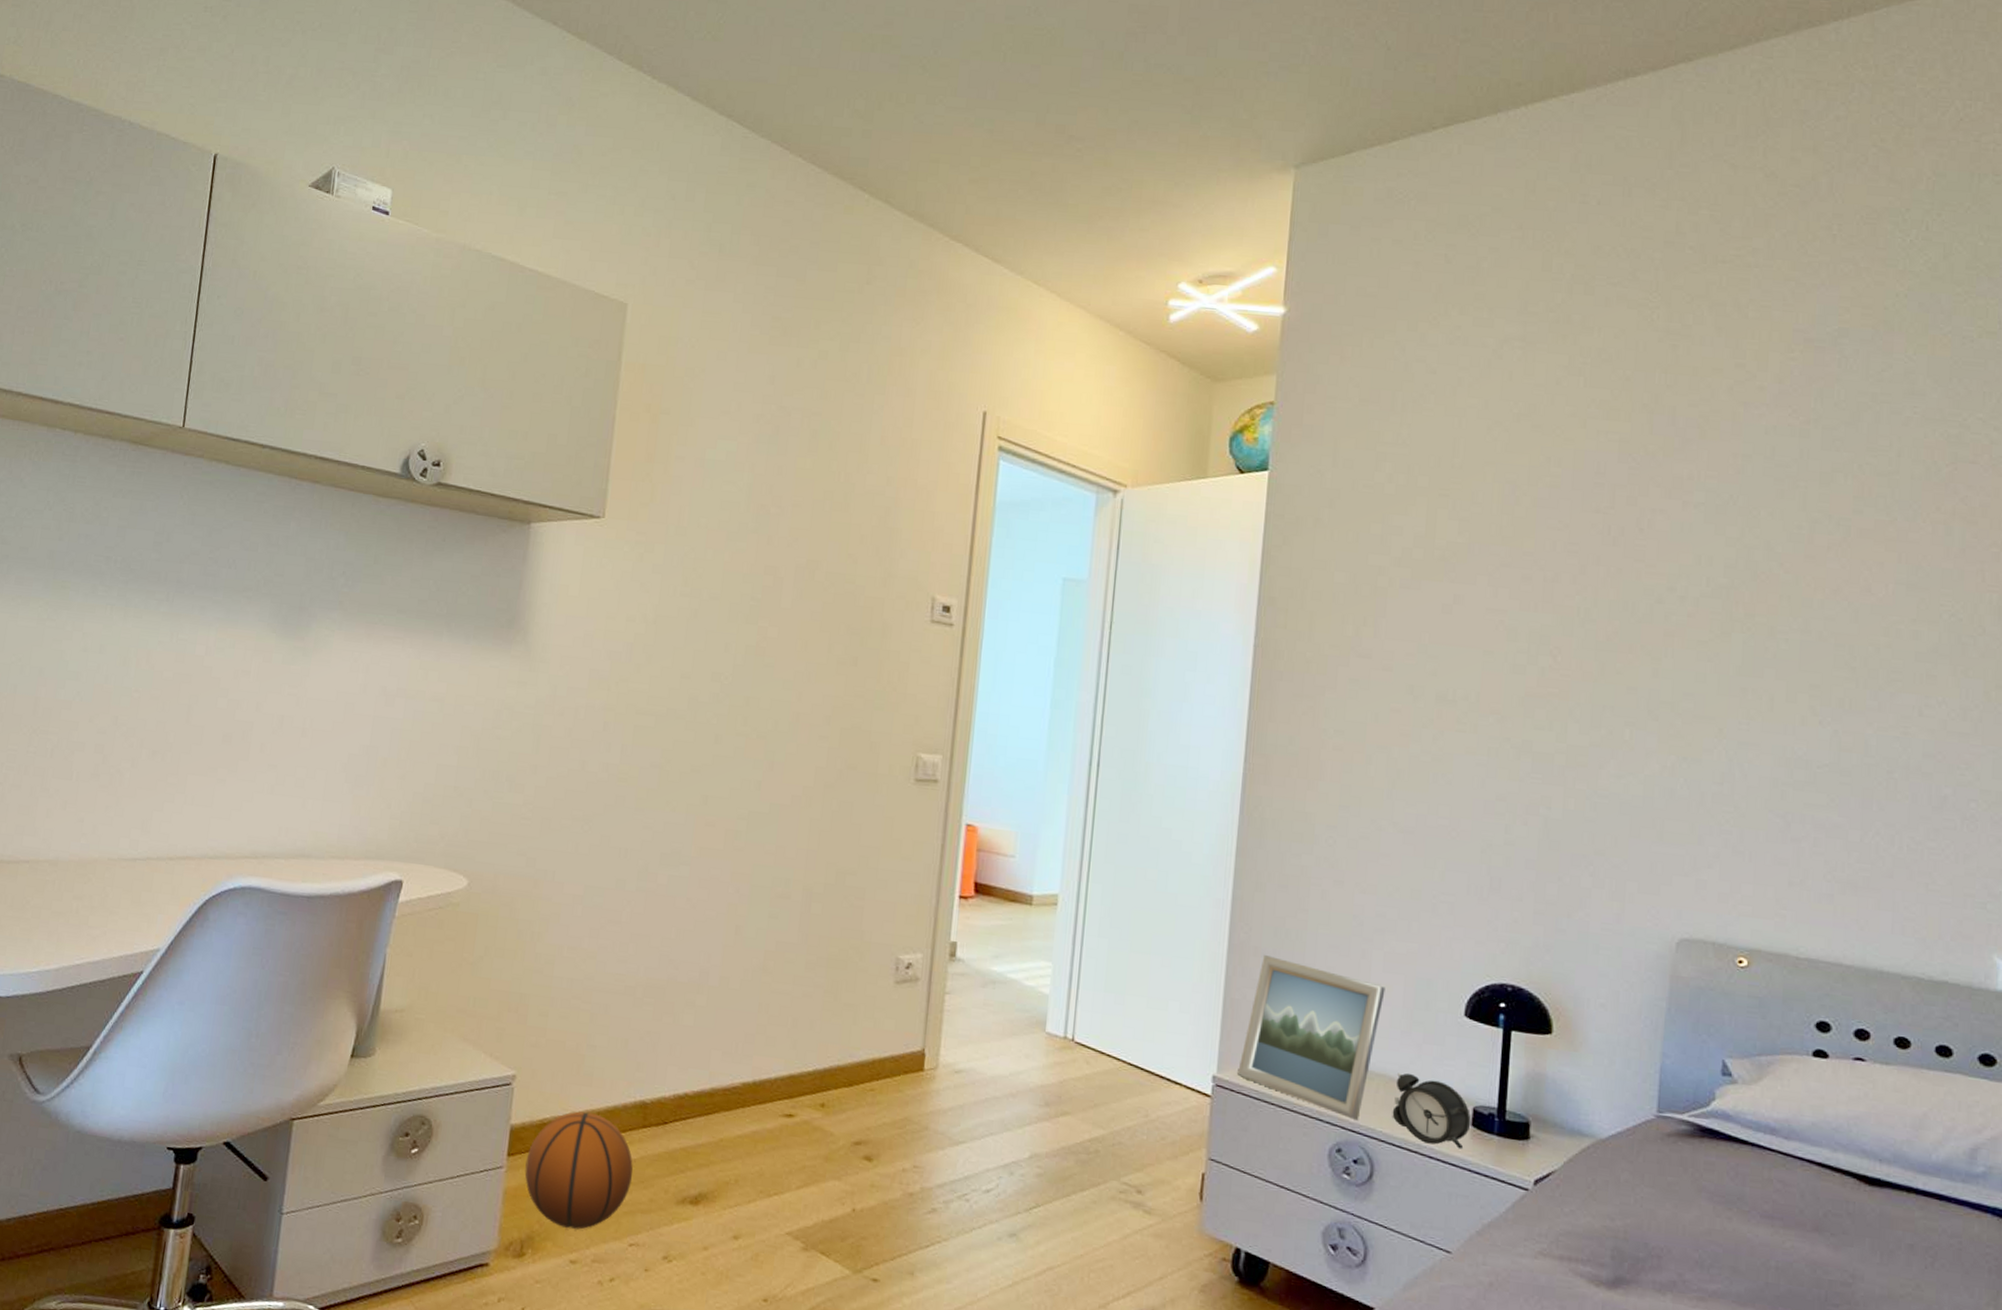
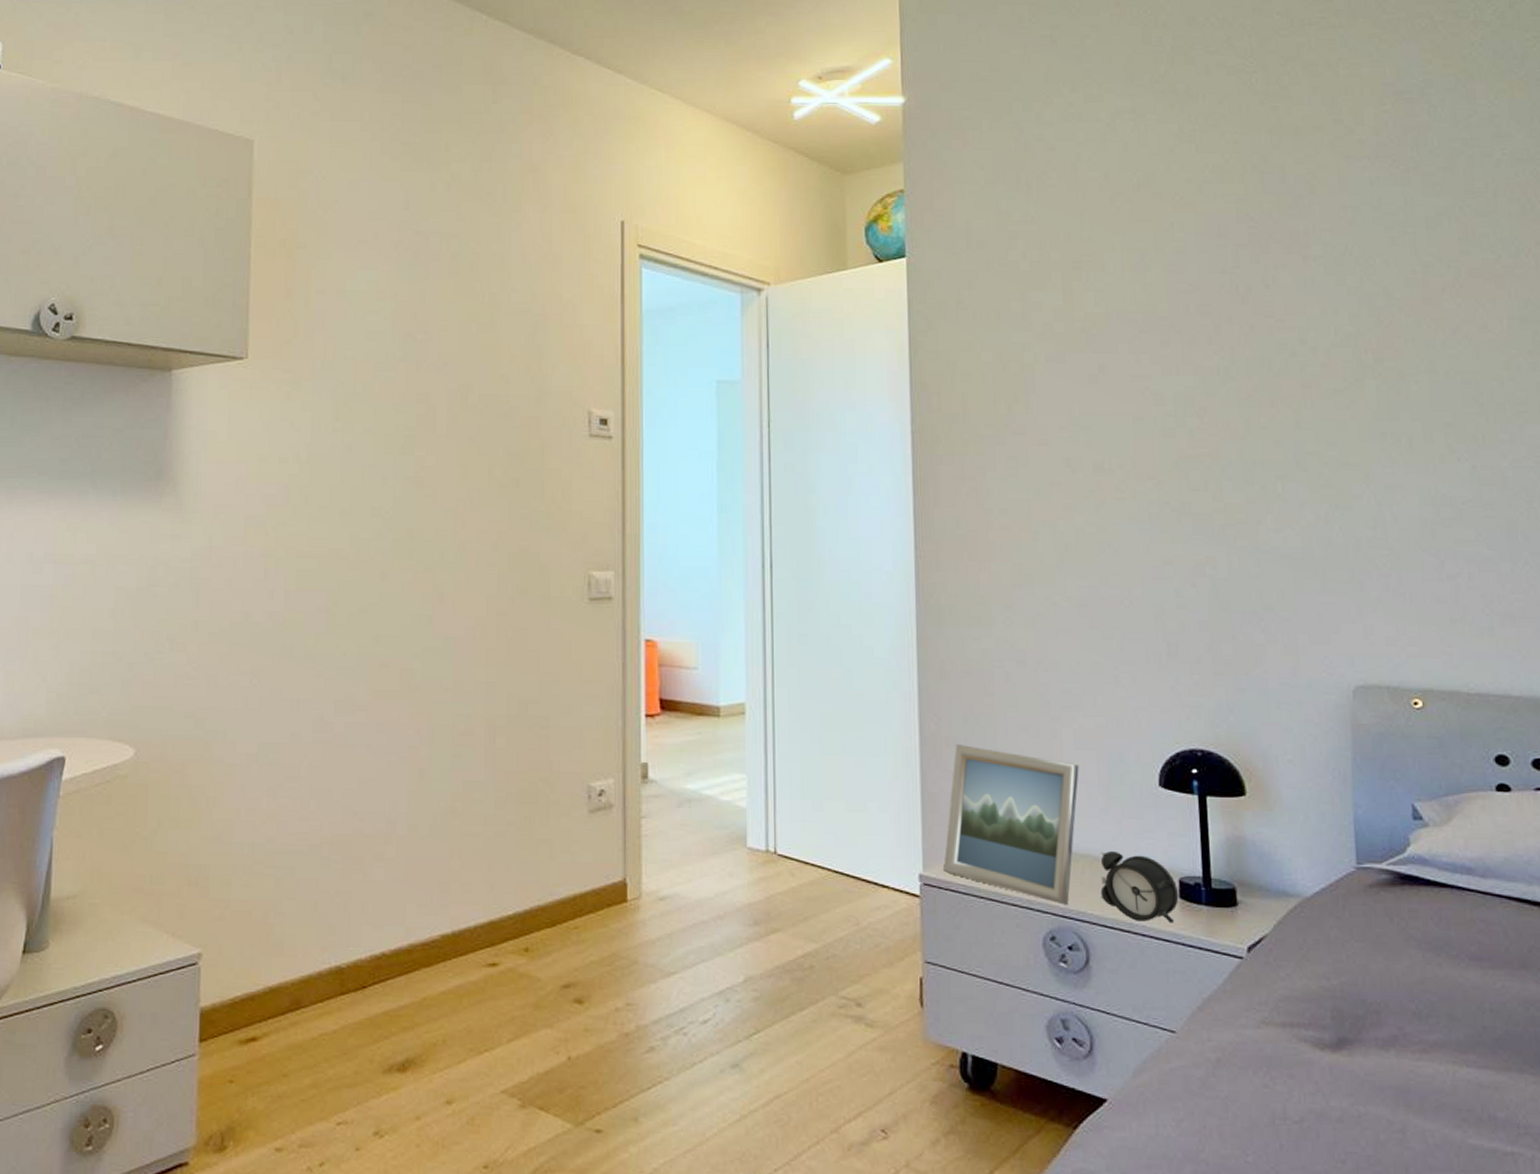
basketball: present [524,1111,633,1230] -> none [219,985,335,1113]

